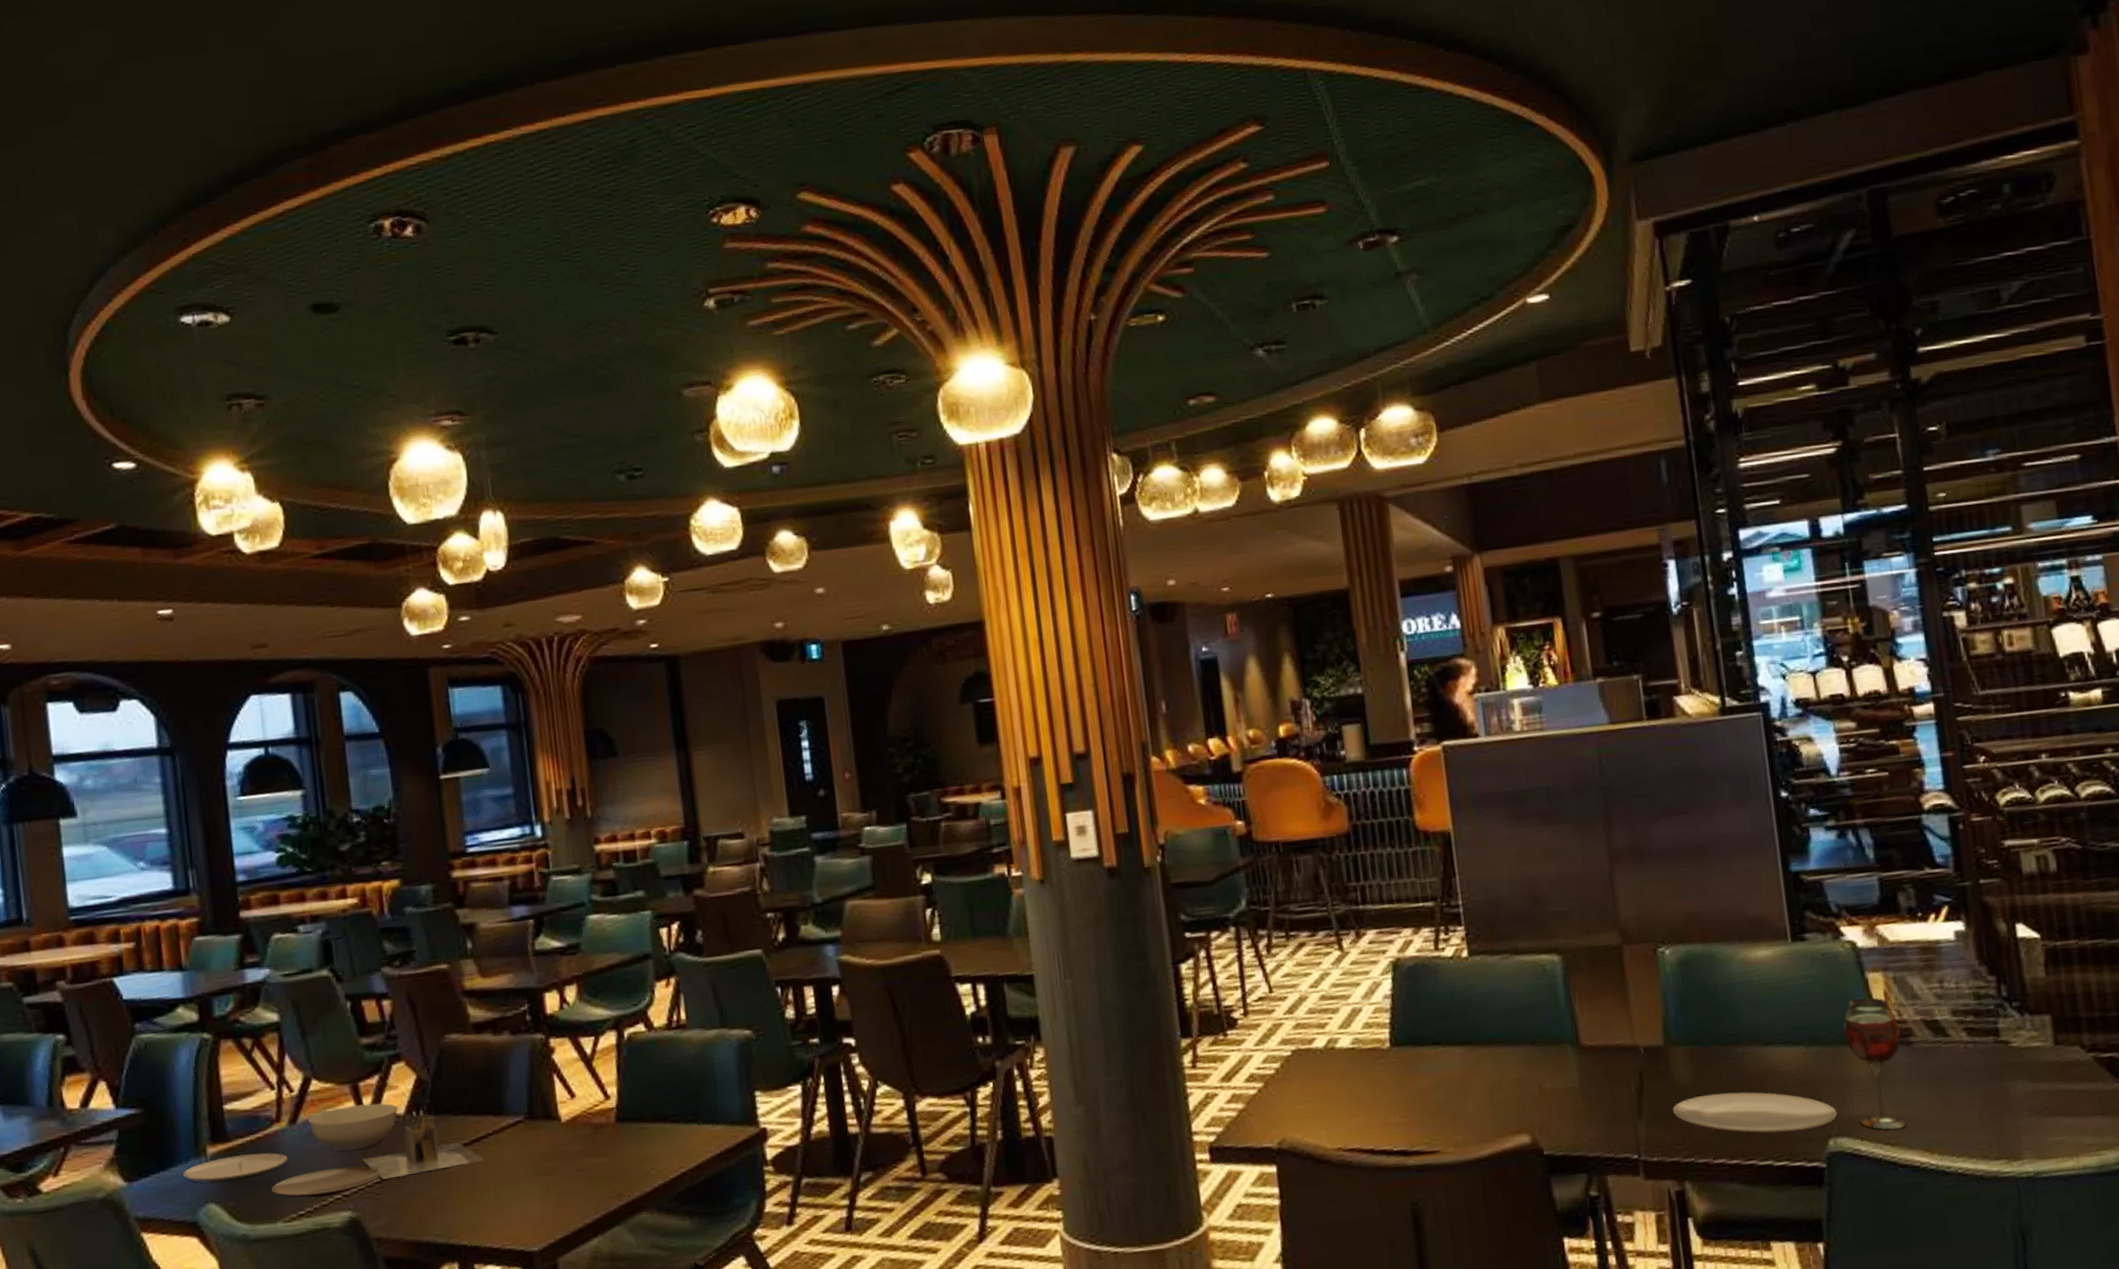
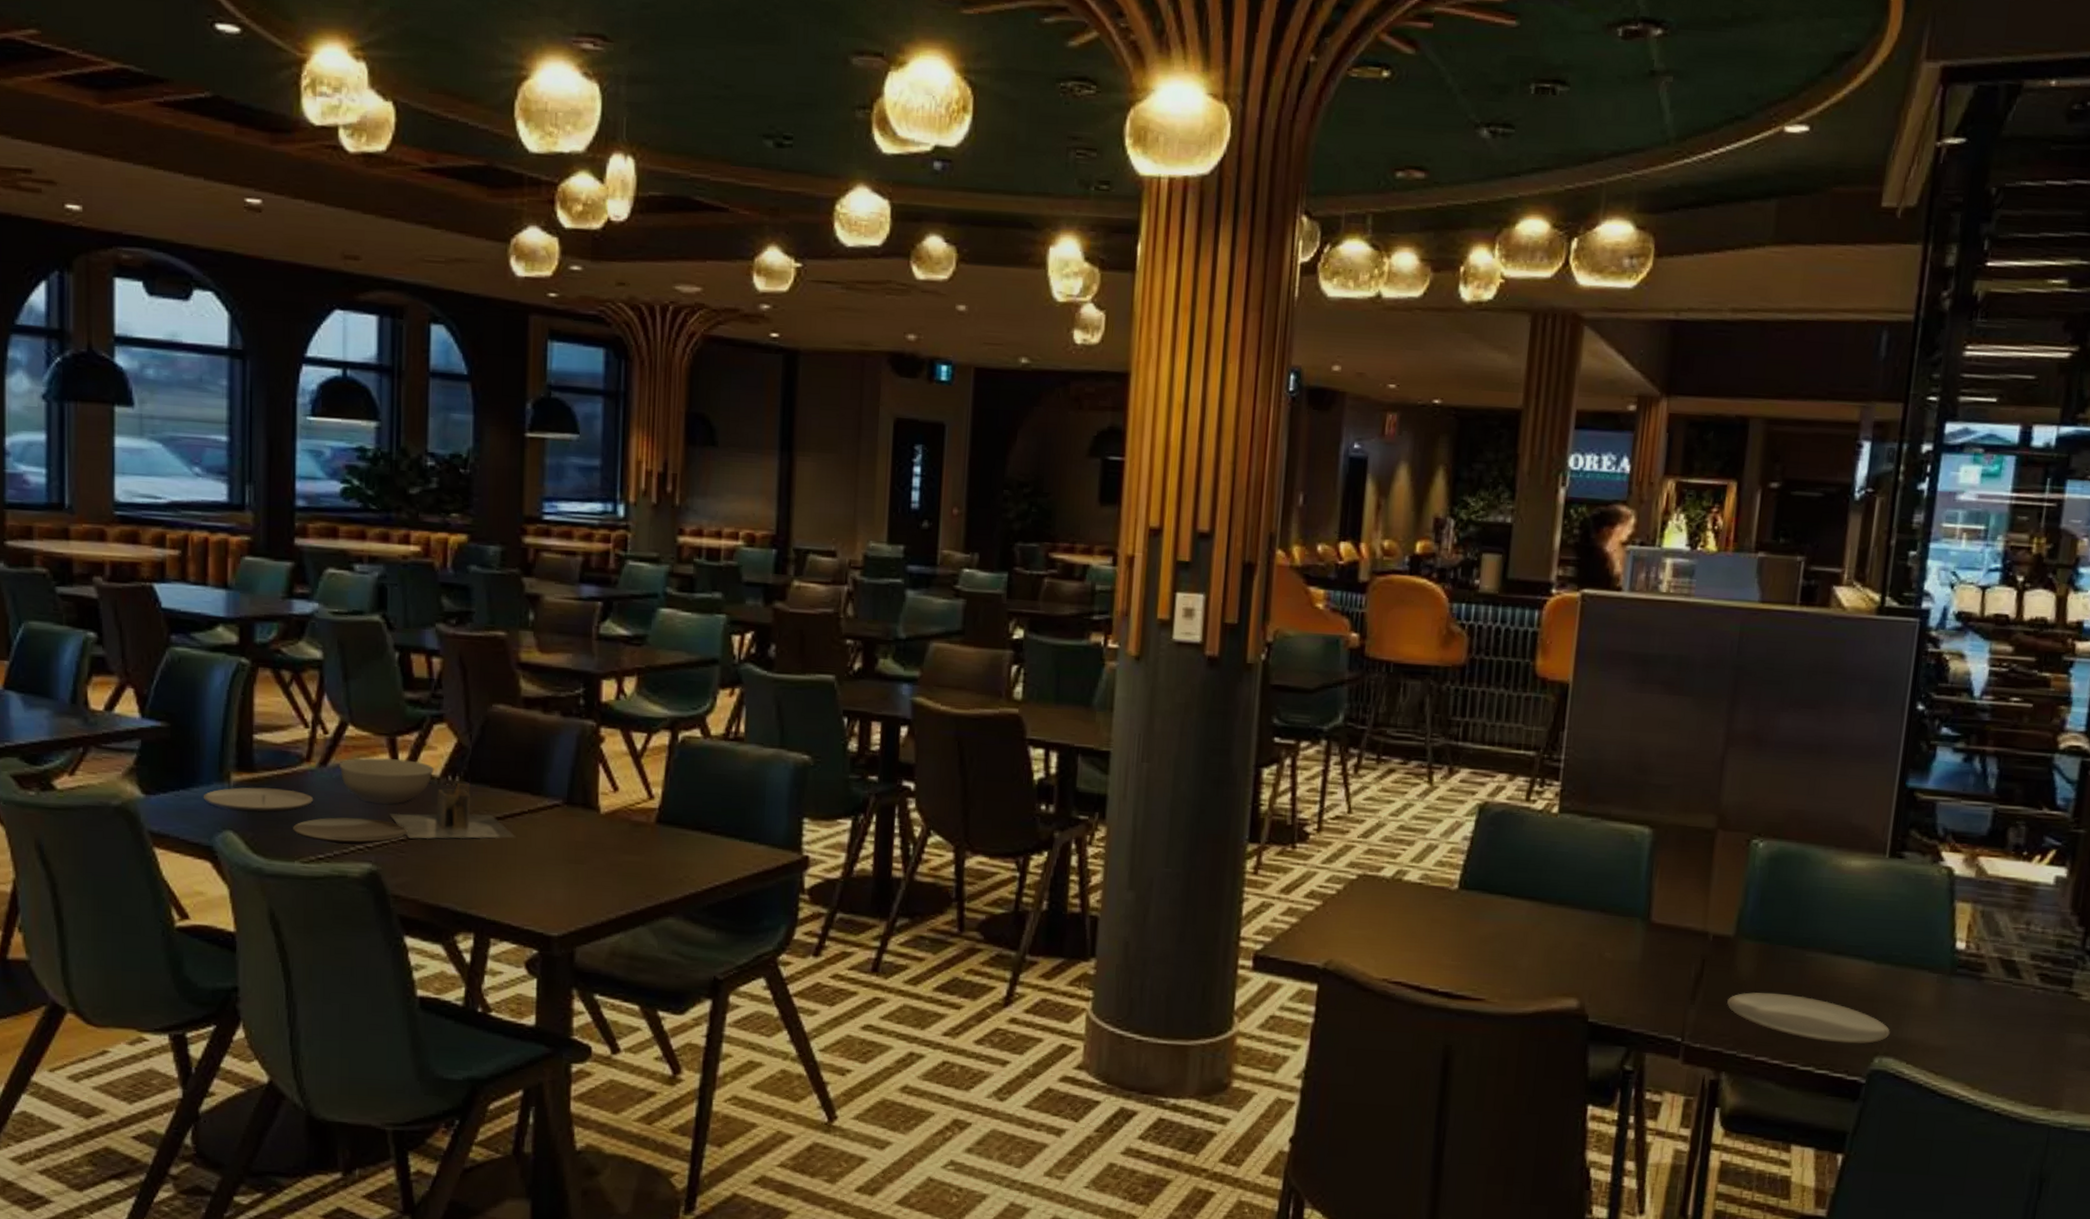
wineglass: present [1843,997,1907,1130] -> none [1910,924,1975,1059]

